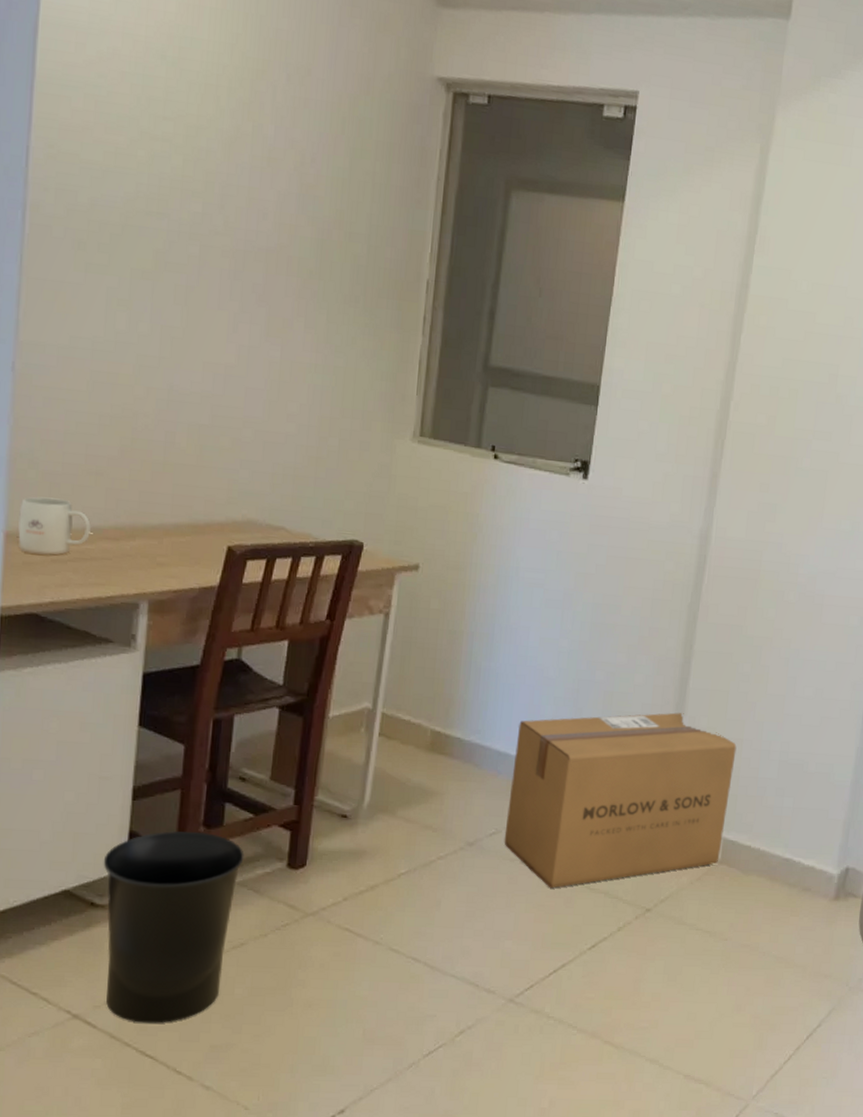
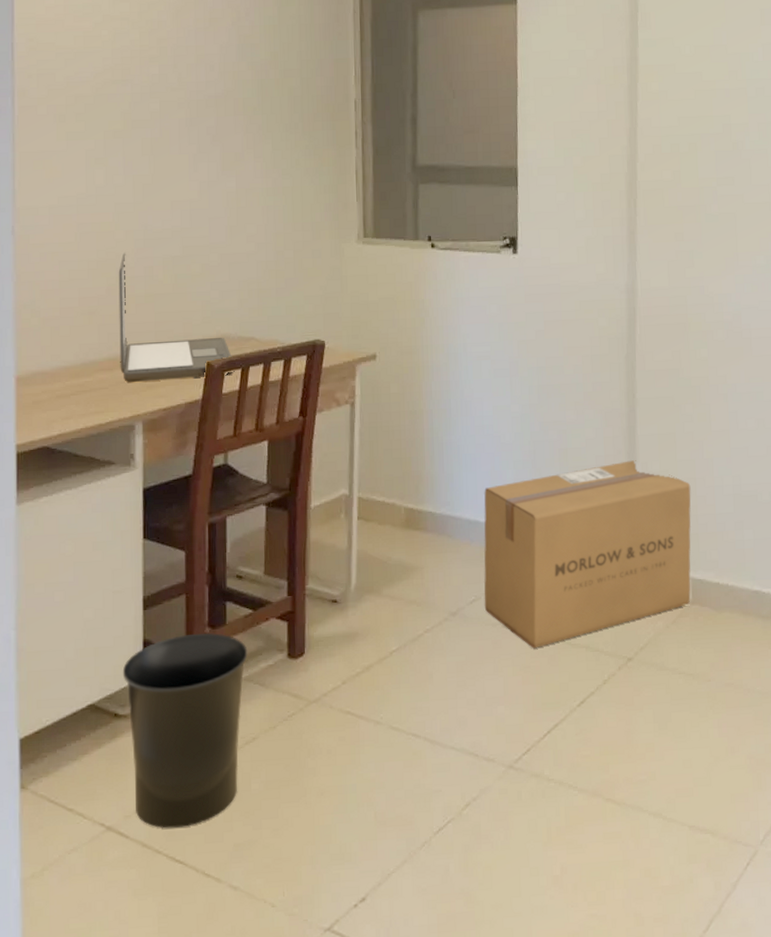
mug: present [18,496,92,556] -> none [27,340,89,393]
laptop: none [127,411,259,564] -> present [118,252,235,383]

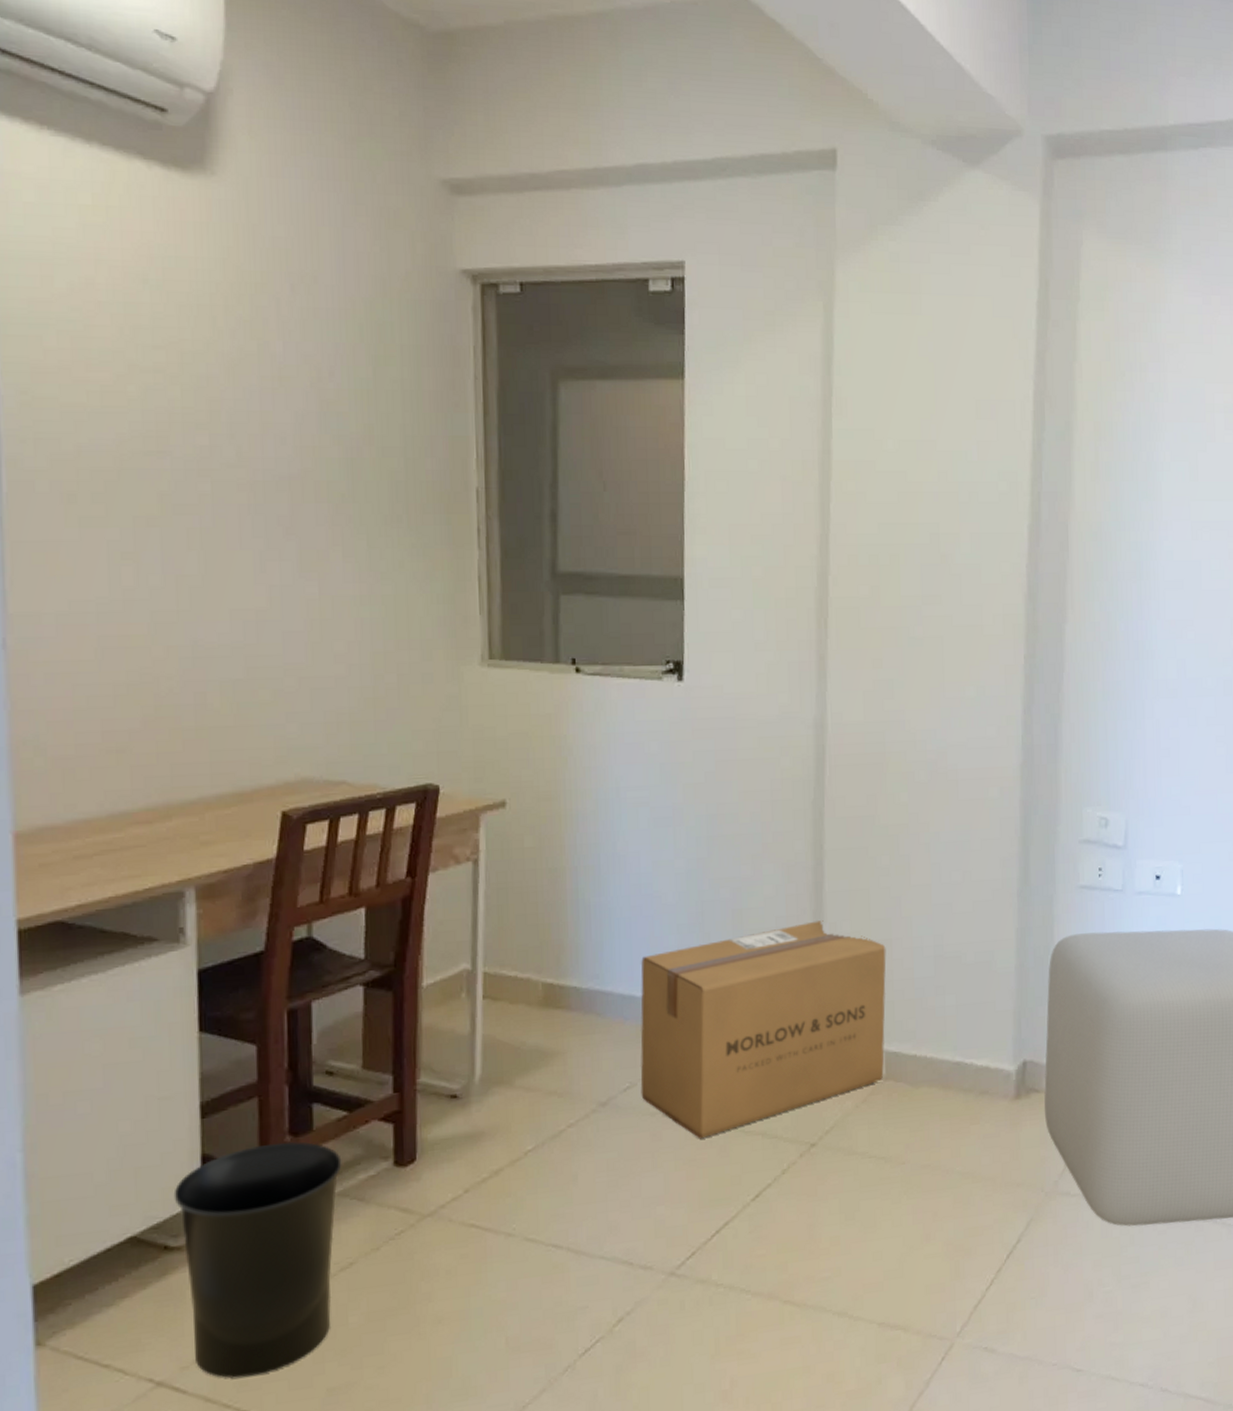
laptop: present [118,252,235,383] -> none [157,673,320,840]

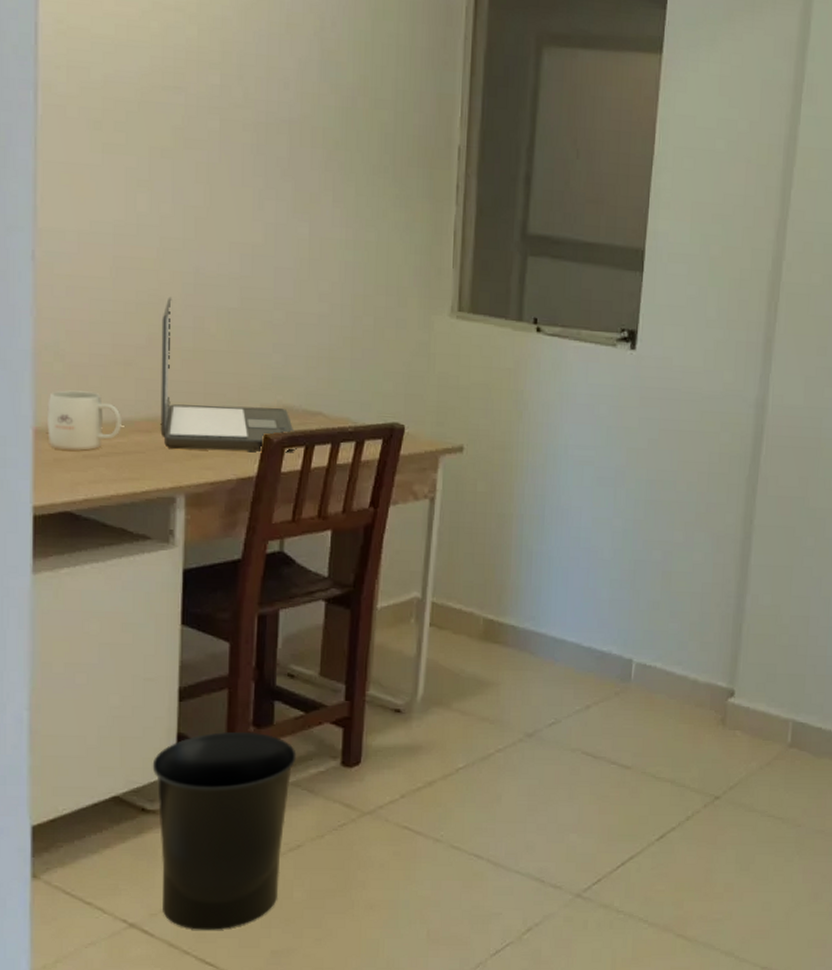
mug: none [29,785,118,853] -> present [47,390,123,451]
laptop: none [157,673,320,840] -> present [160,296,297,452]
box: present [640,920,886,1139] -> none [564,591,803,779]

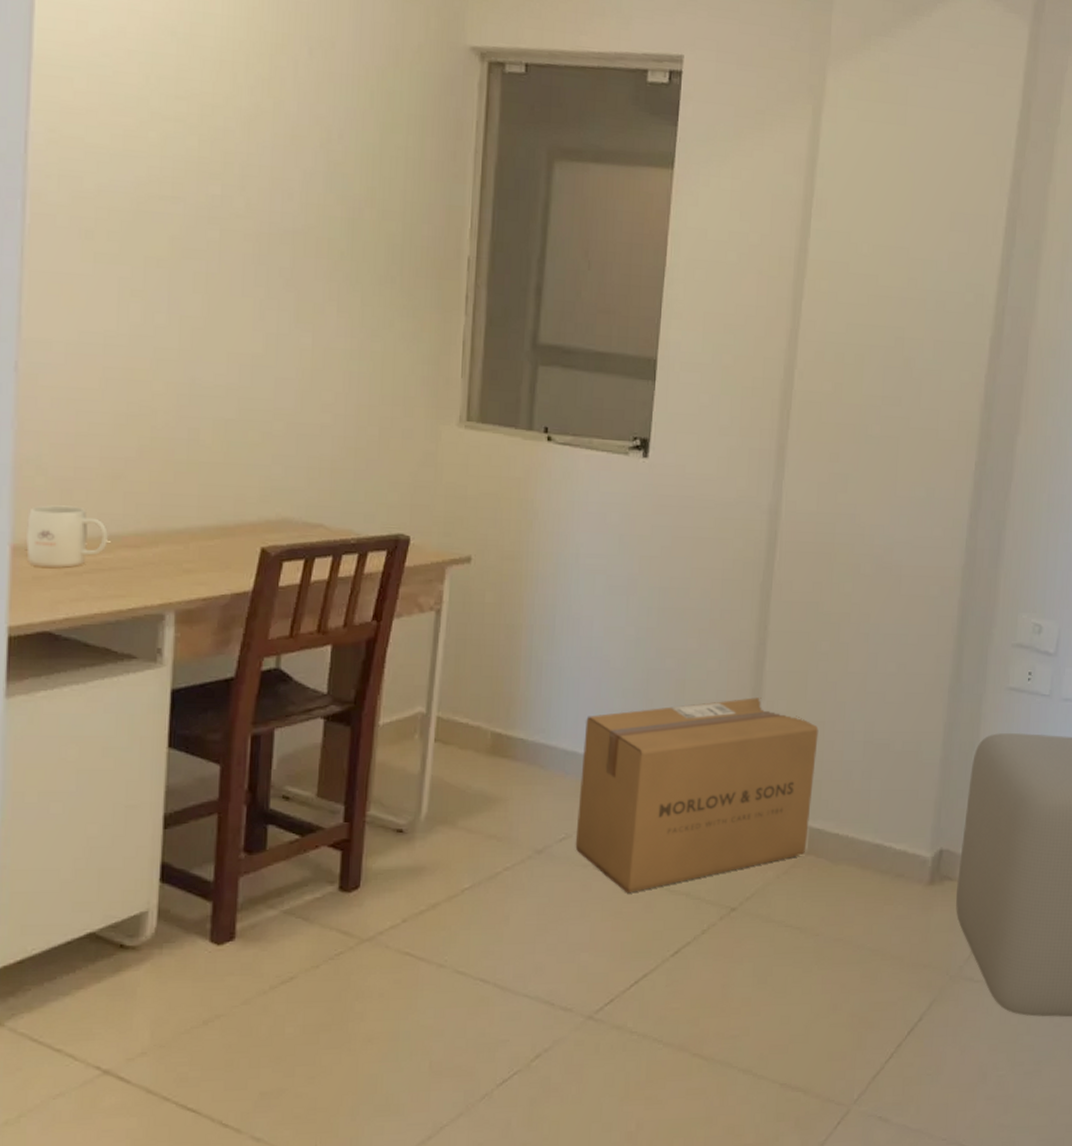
waste bin: present [152,731,297,930] -> none [132,858,291,1074]
laptop: present [160,296,297,452] -> none [149,408,296,566]
box: none [564,591,803,779] -> present [575,698,819,894]

